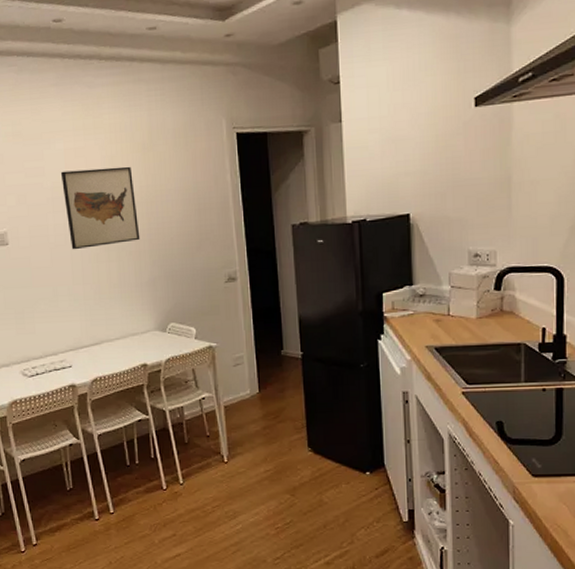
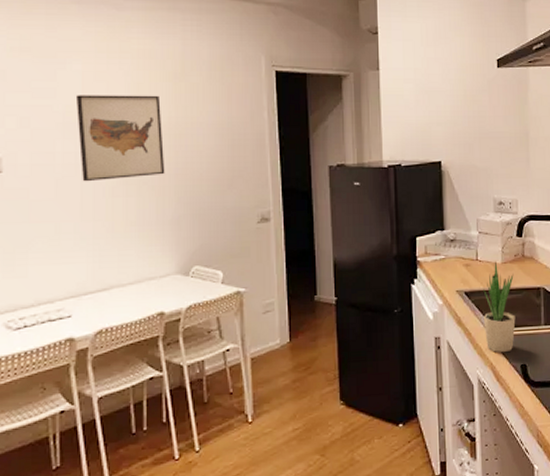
potted plant: none [455,316,492,409] -> present [483,261,516,353]

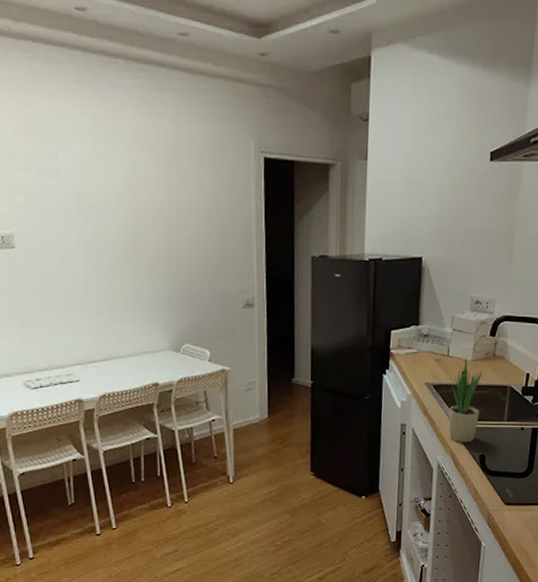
wall art: present [75,95,165,182] -> none [76,175,159,261]

